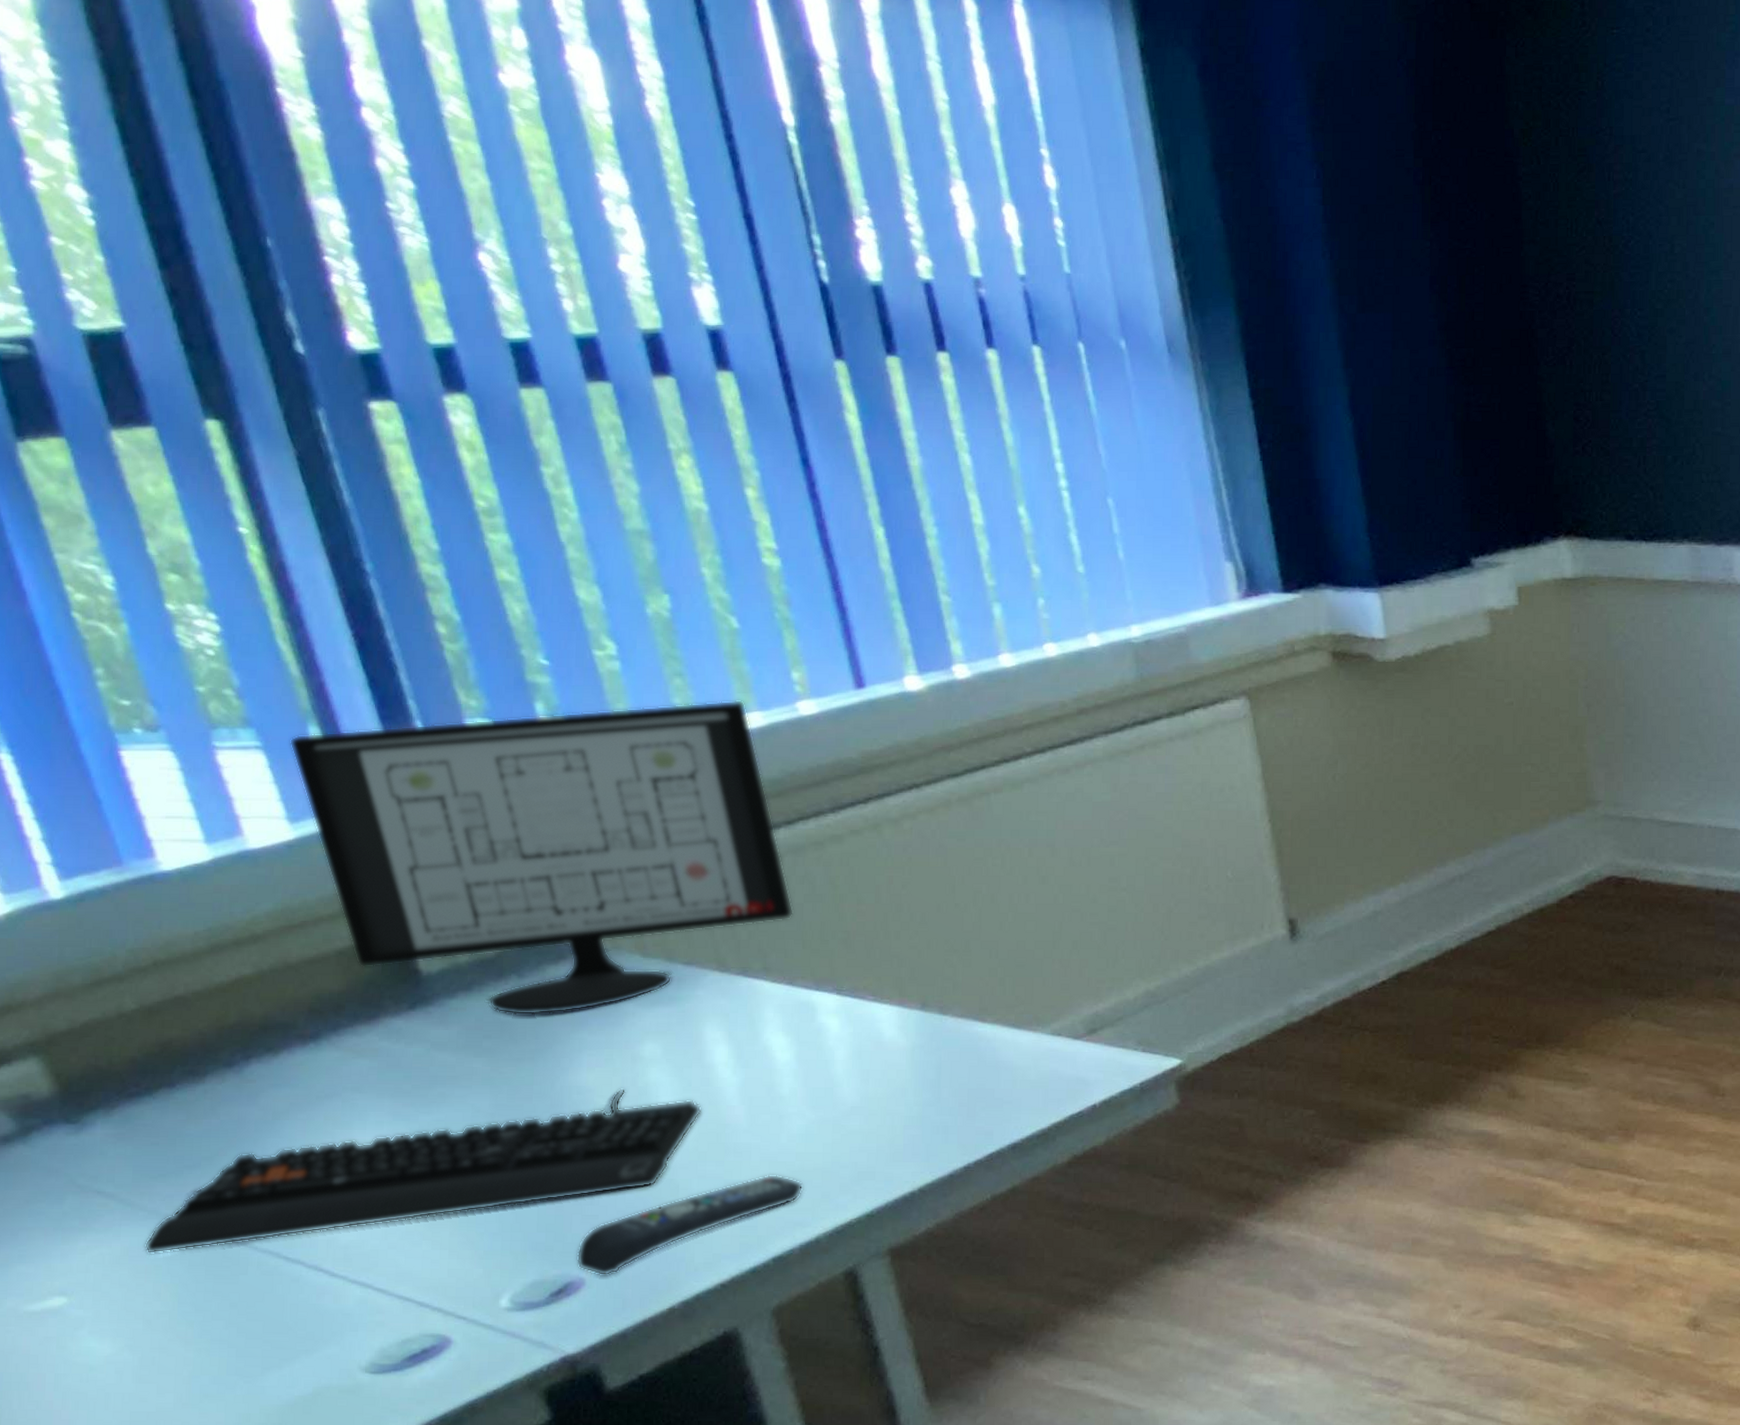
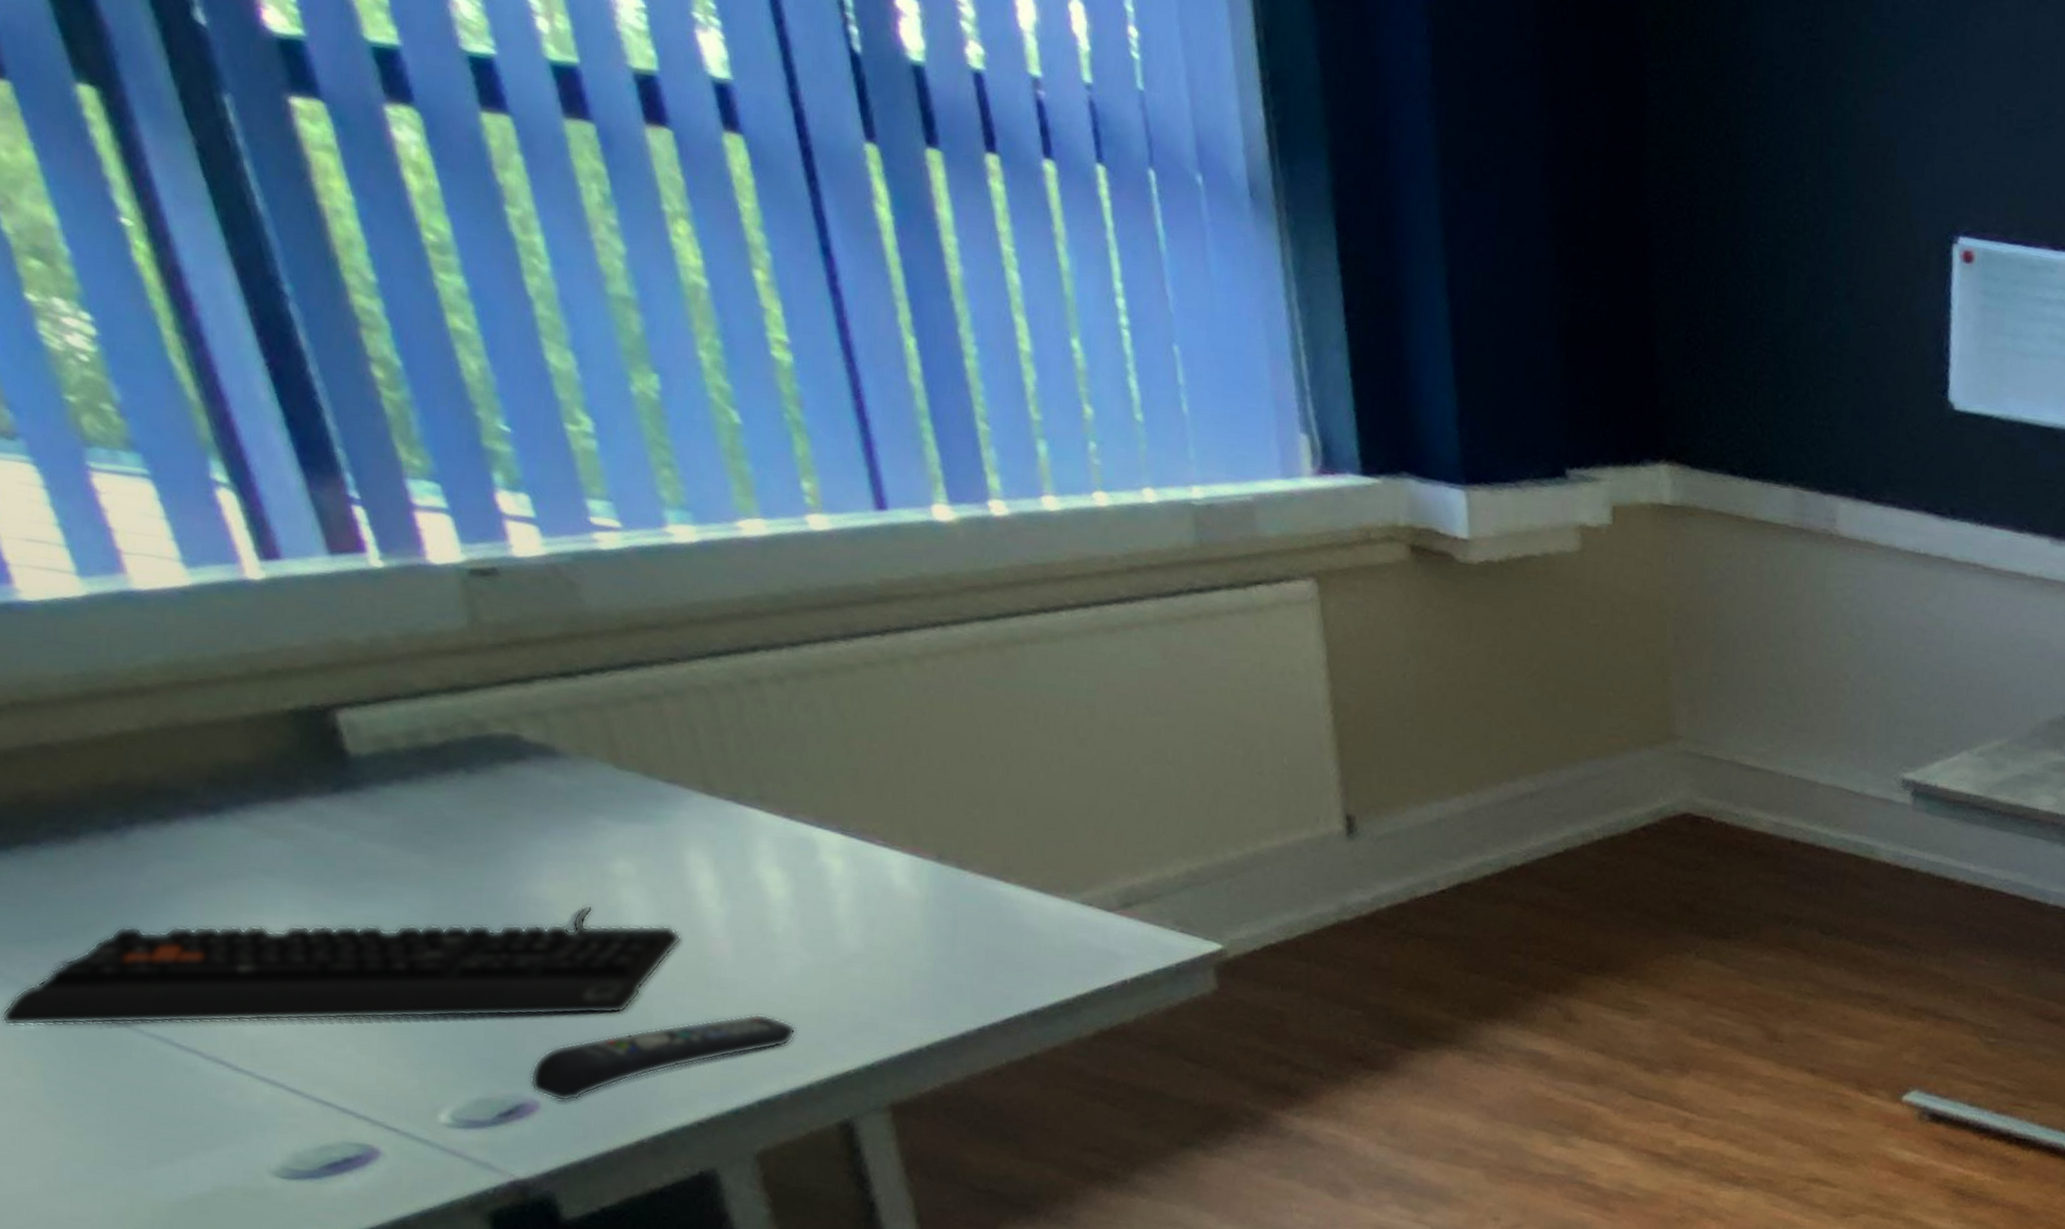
computer monitor: present [289,699,794,1016] -> none [184,467,795,818]

